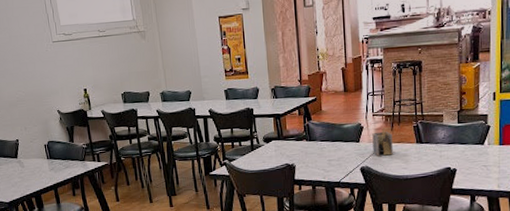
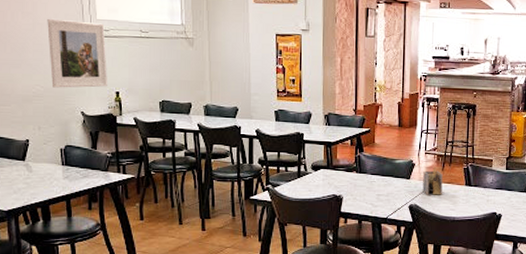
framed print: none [20,28,76,92] -> present [47,18,107,88]

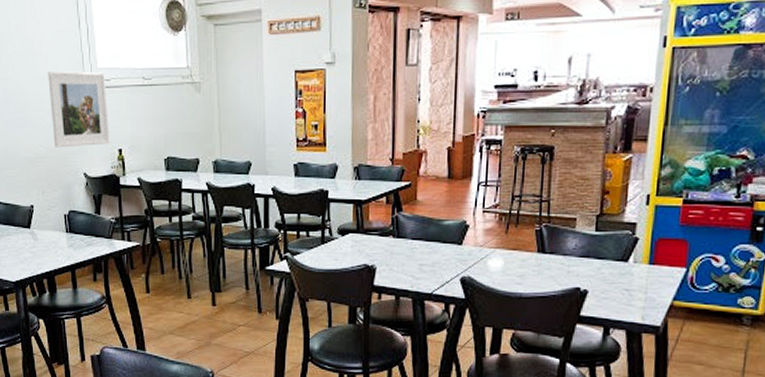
napkin holder: present [423,167,443,195] -> none [479,229,506,265]

